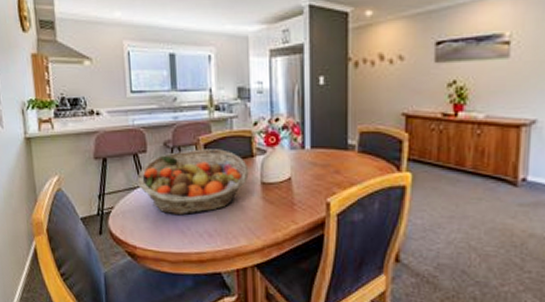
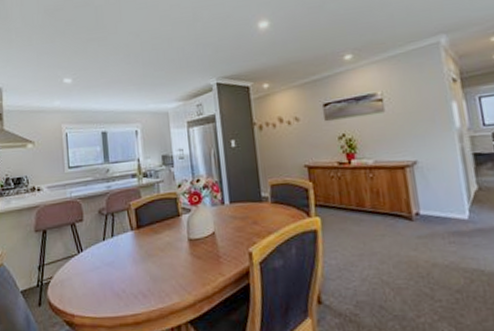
fruit basket: present [138,149,249,216] -> none [75,211,177,279]

